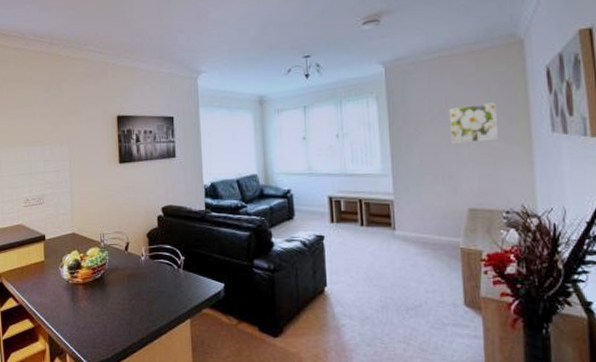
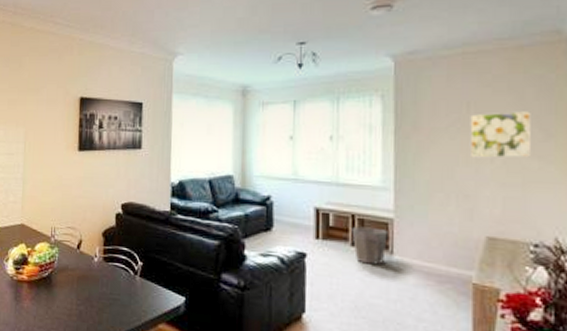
waste bin: none [360,209,390,240] -> present [351,226,388,265]

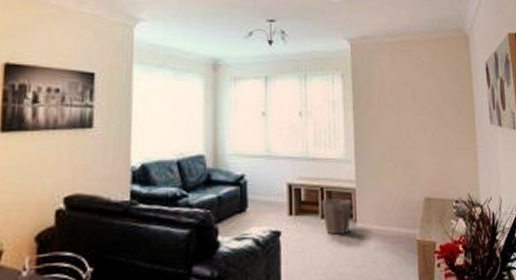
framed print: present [470,111,532,158] -> none [408,91,450,130]

